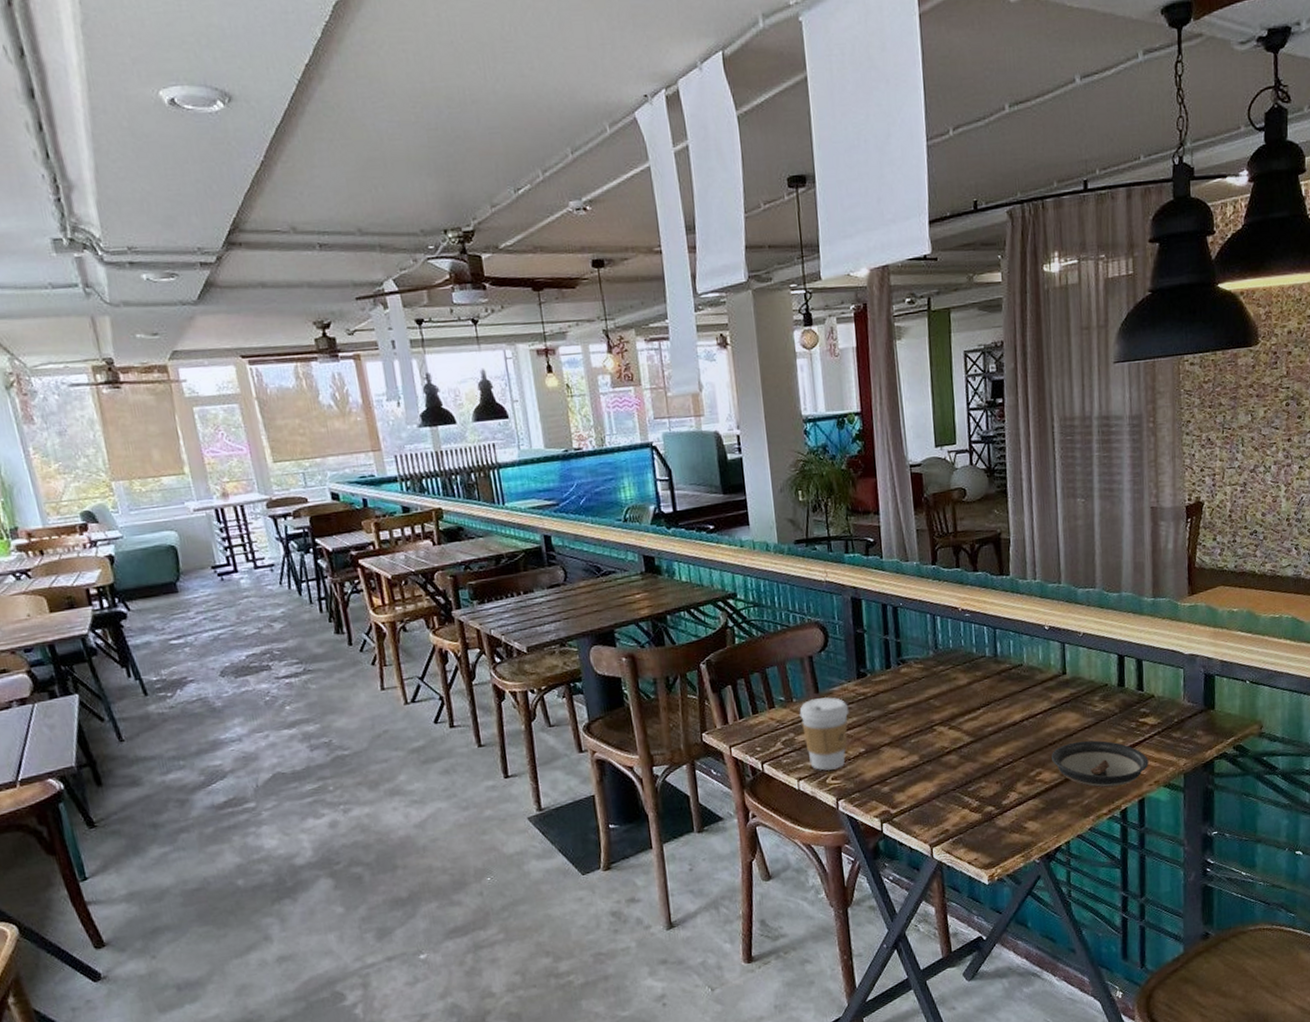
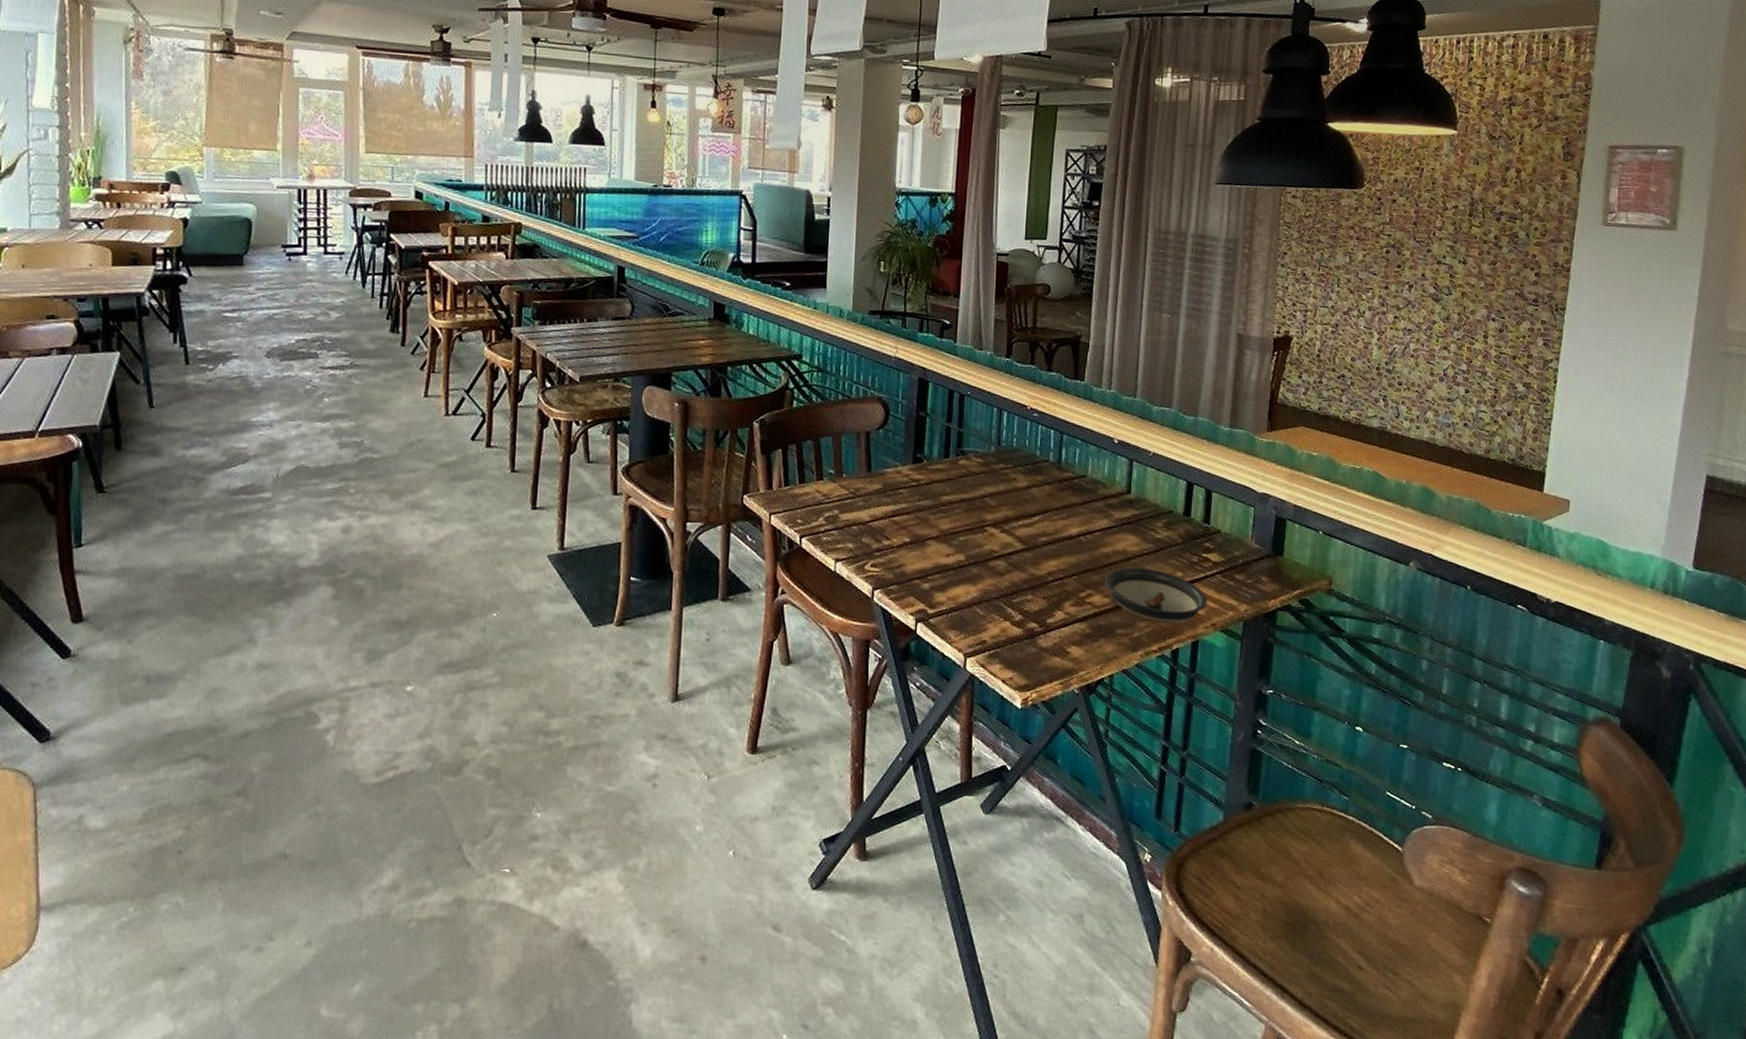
coffee cup: present [799,697,849,771] -> none [847,477,900,556]

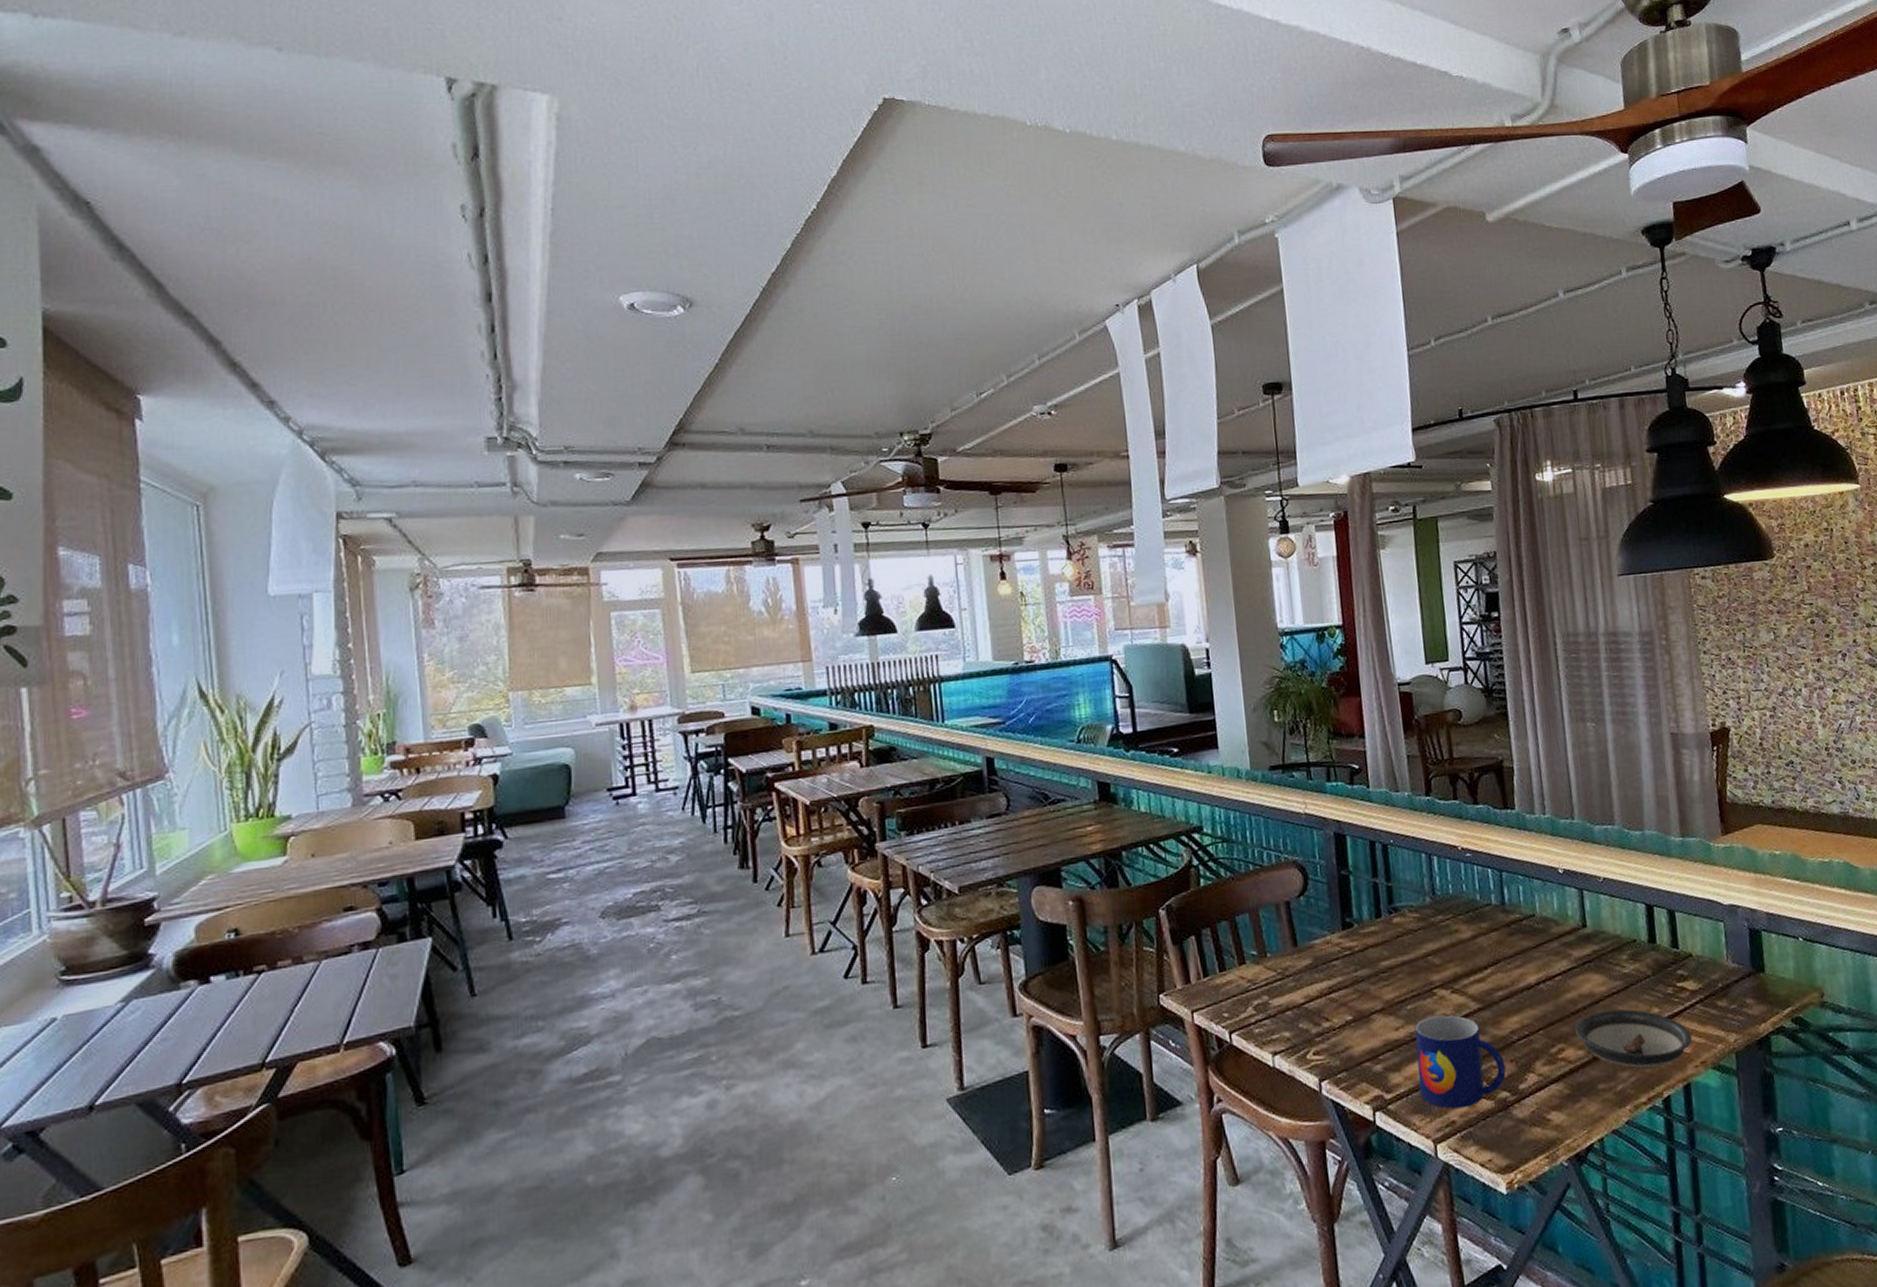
mug: none [959,550,1038,631] -> present [1414,1015,1506,1109]

